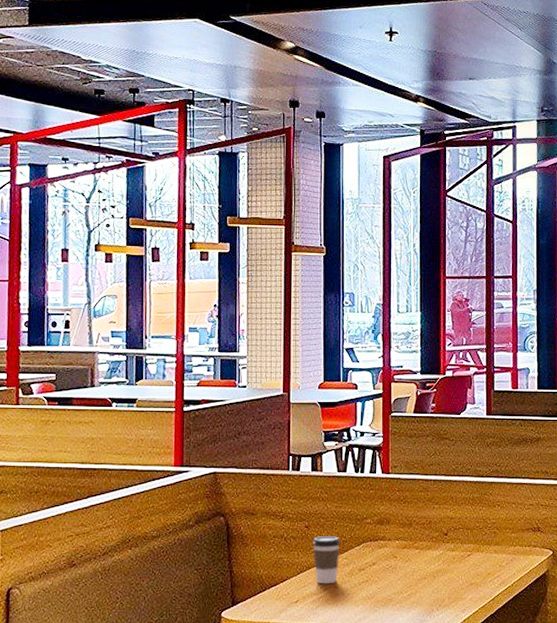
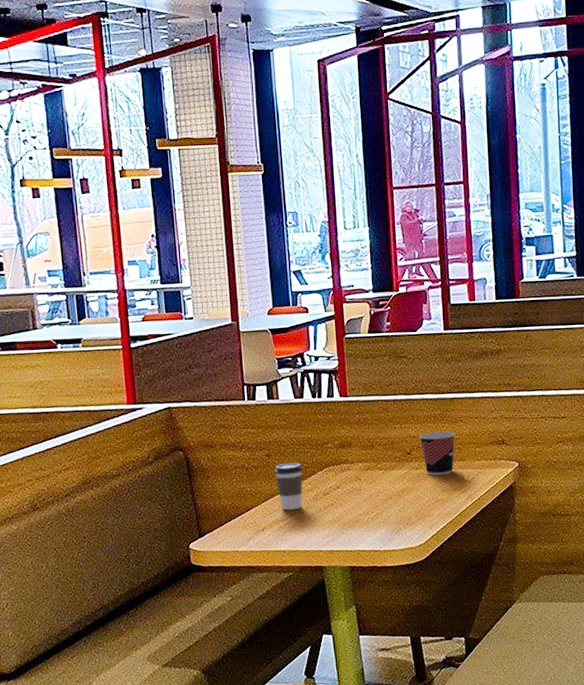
cup: none [457,514,492,558] -> present [419,431,455,475]

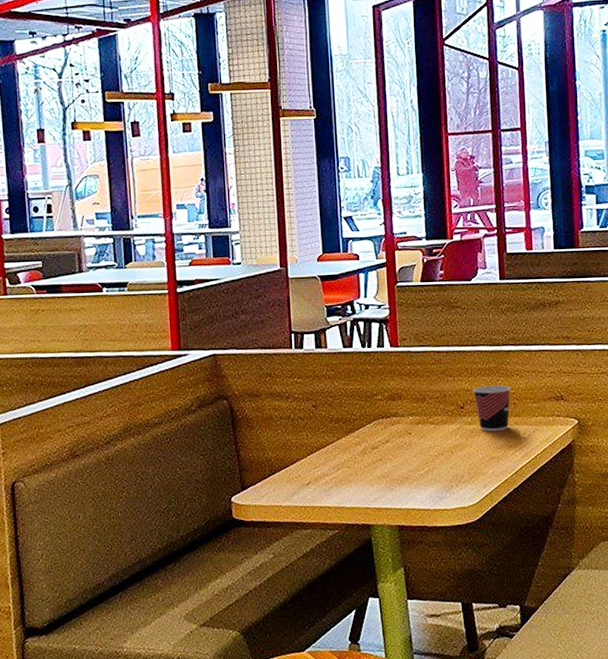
coffee cup: present [275,463,303,511] -> none [321,414,350,465]

